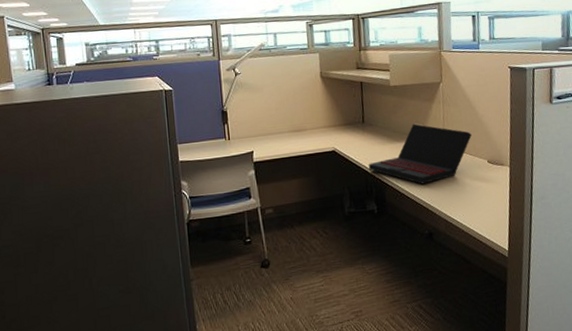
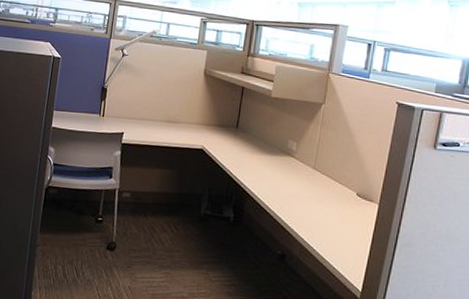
laptop: present [368,123,472,185] -> none [232,139,345,203]

